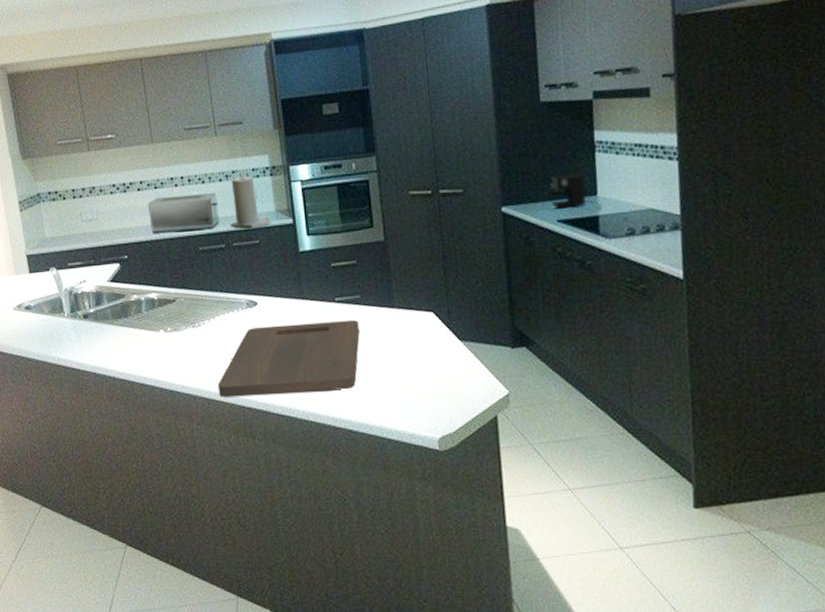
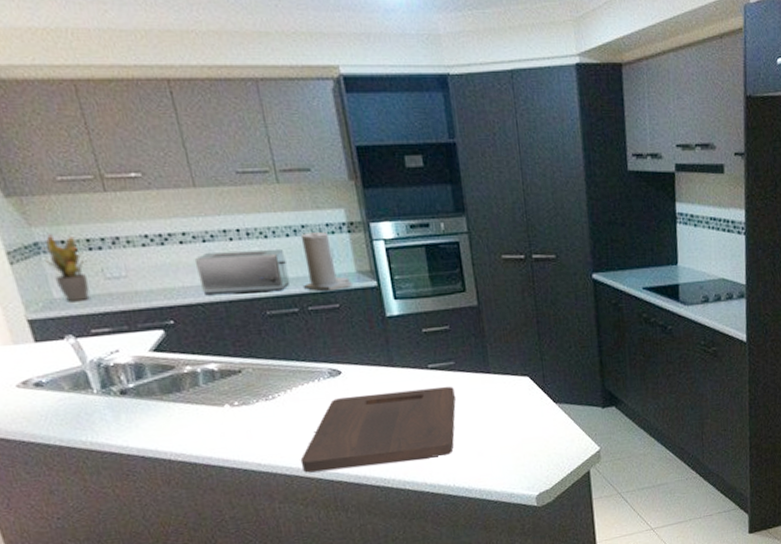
potted plant: none [42,186,71,241] -> present [42,234,90,302]
coffee maker: present [545,173,602,210] -> none [632,243,681,279]

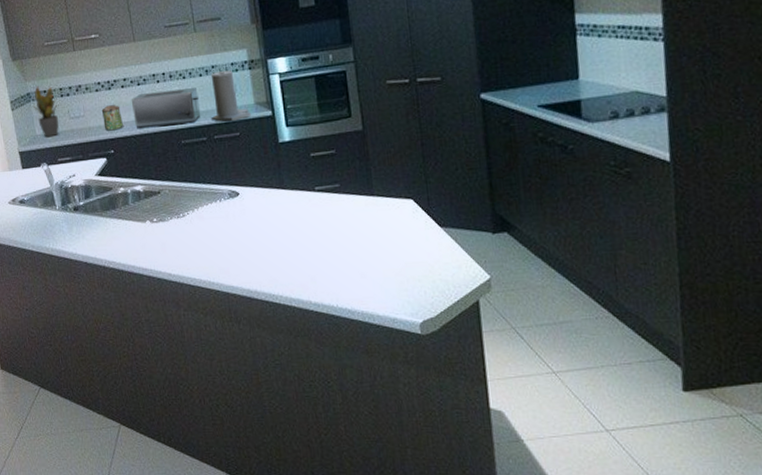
canister: none [152,265,185,297] -> present [101,105,123,131]
cutting board: present [300,386,456,473] -> none [202,207,340,285]

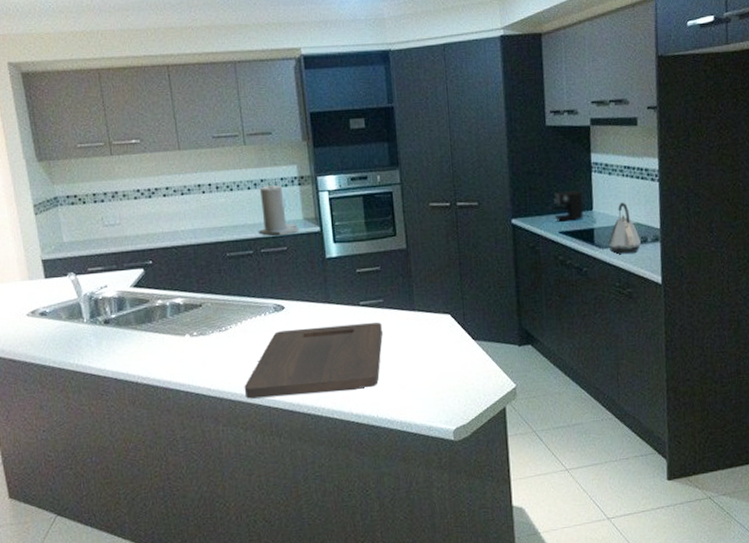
potted plant: present [32,86,59,138] -> none [59,190,92,245]
canister: present [101,105,123,131] -> none [140,214,164,241]
toaster: present [131,88,201,129] -> none [173,200,248,240]
cutting board: none [202,207,340,285] -> present [244,322,383,399]
coffee maker: none [525,57,584,94] -> present [549,190,596,223]
kettle: none [599,68,642,129] -> present [608,202,641,255]

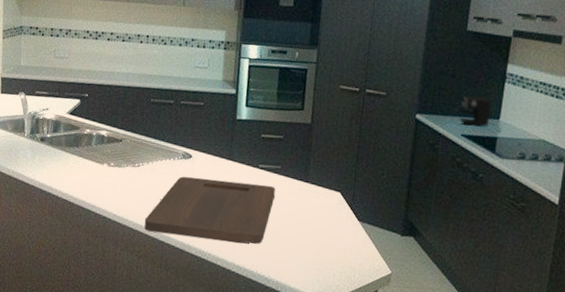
paper towel: present [258,185,299,236] -> none [181,45,217,92]
kettle: present [608,202,641,255] -> none [509,117,544,170]

